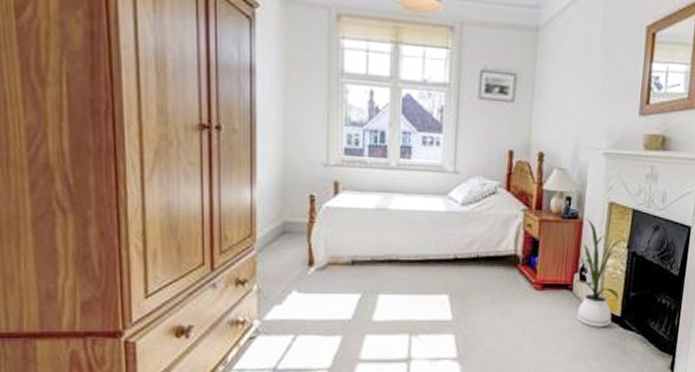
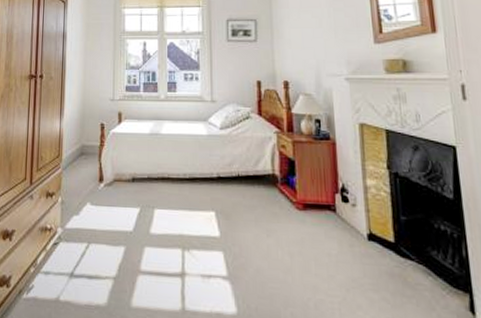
house plant: present [575,219,628,327] -> none [337,139,389,254]

